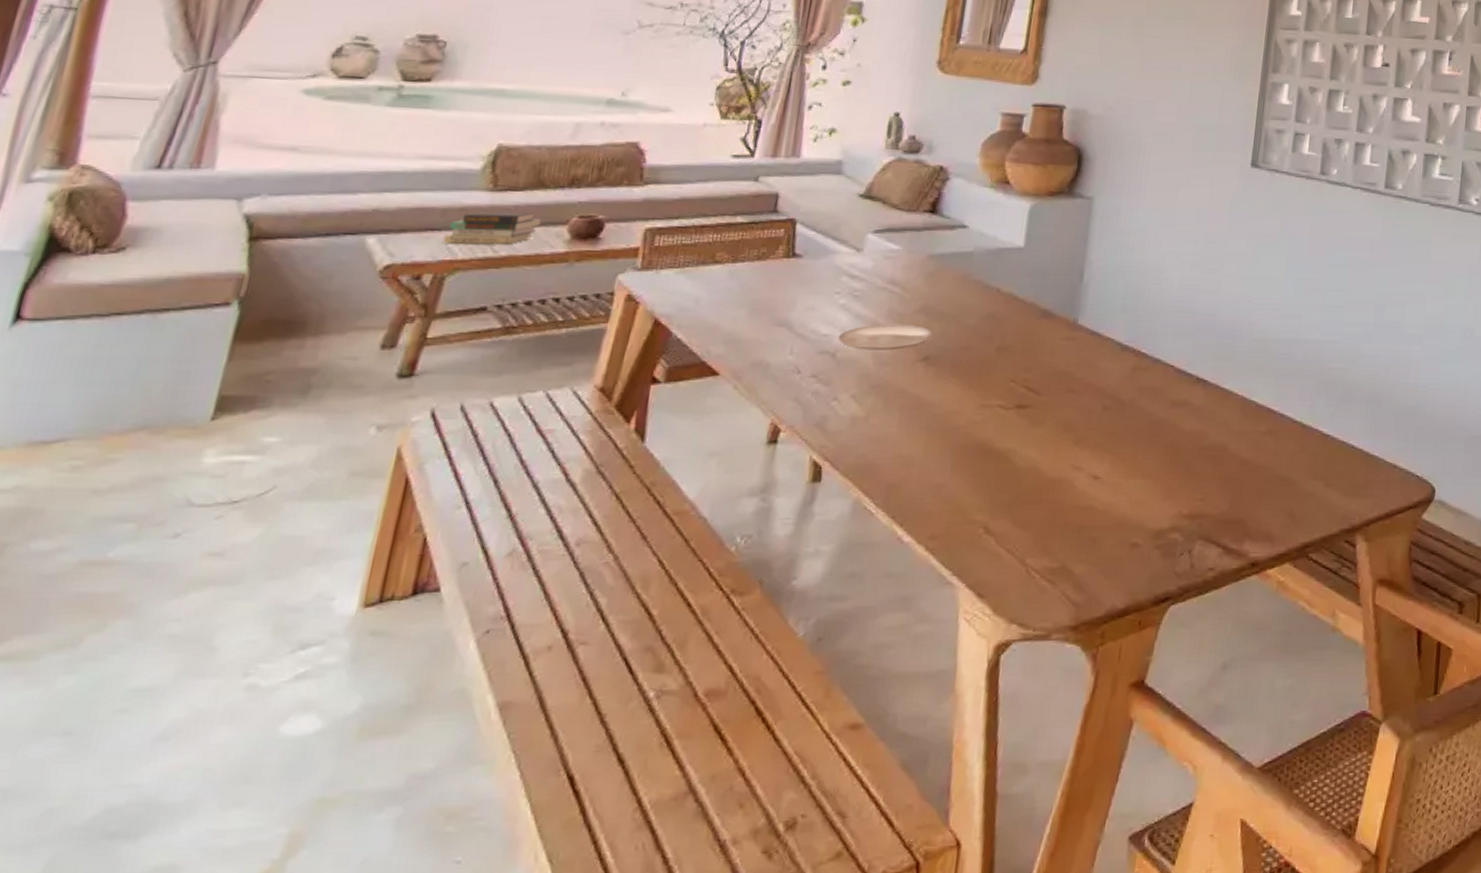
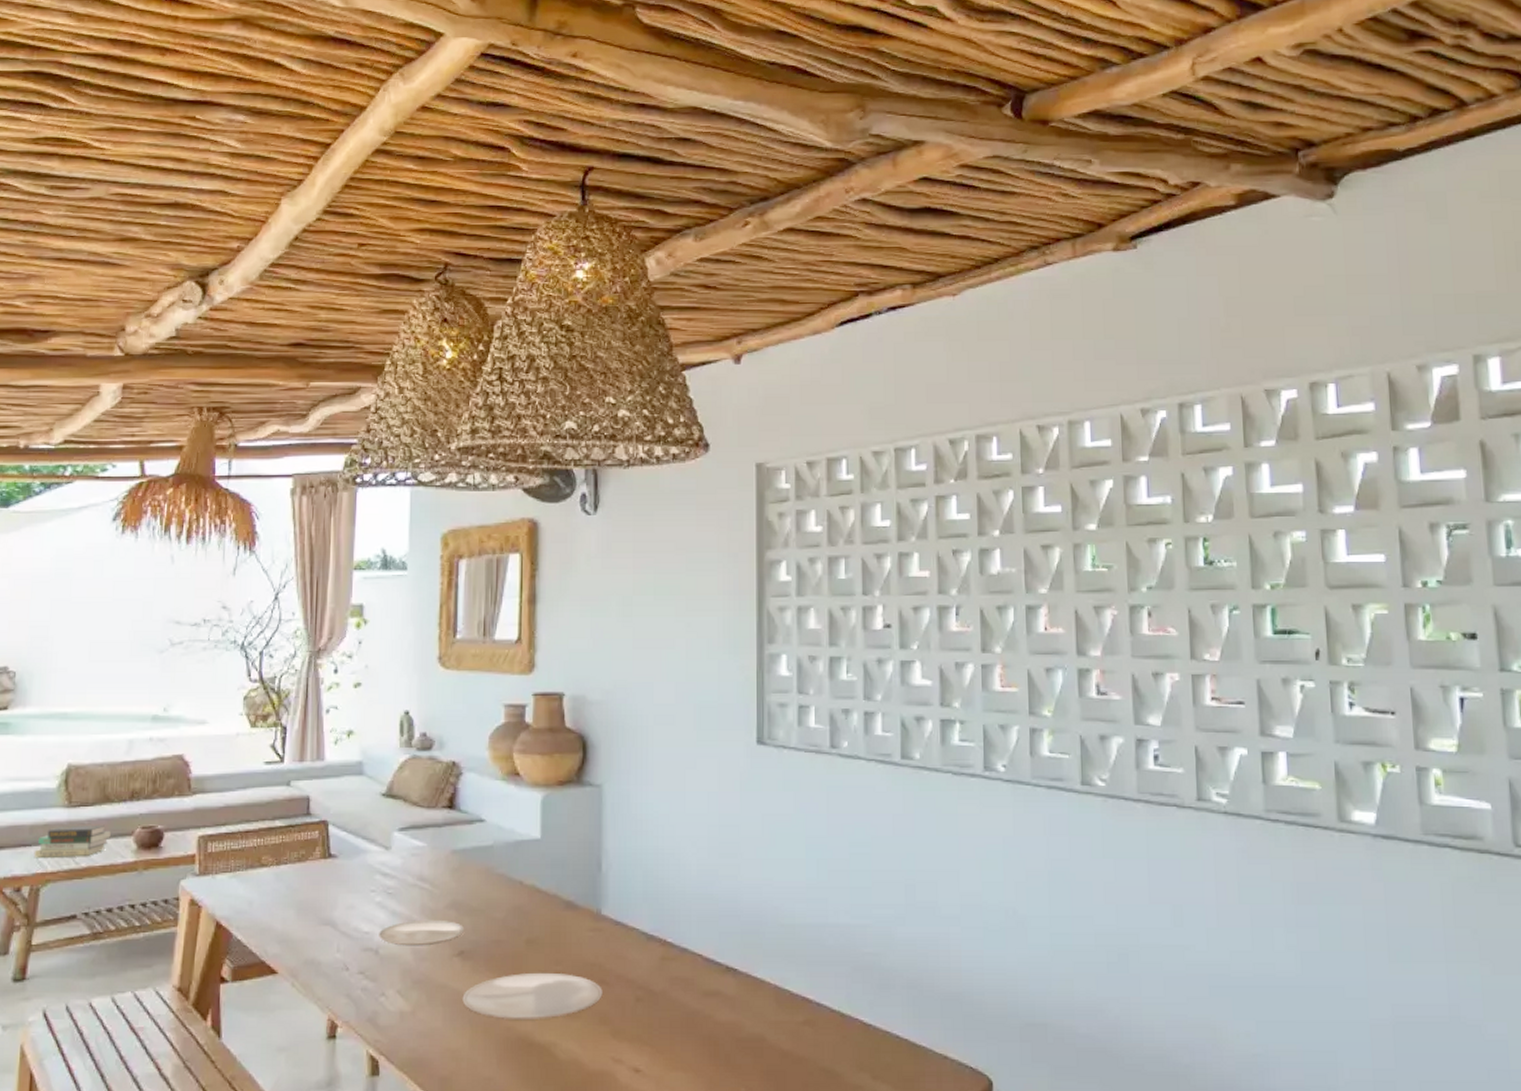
plate: none [921,379,1070,427] -> present [462,972,603,1021]

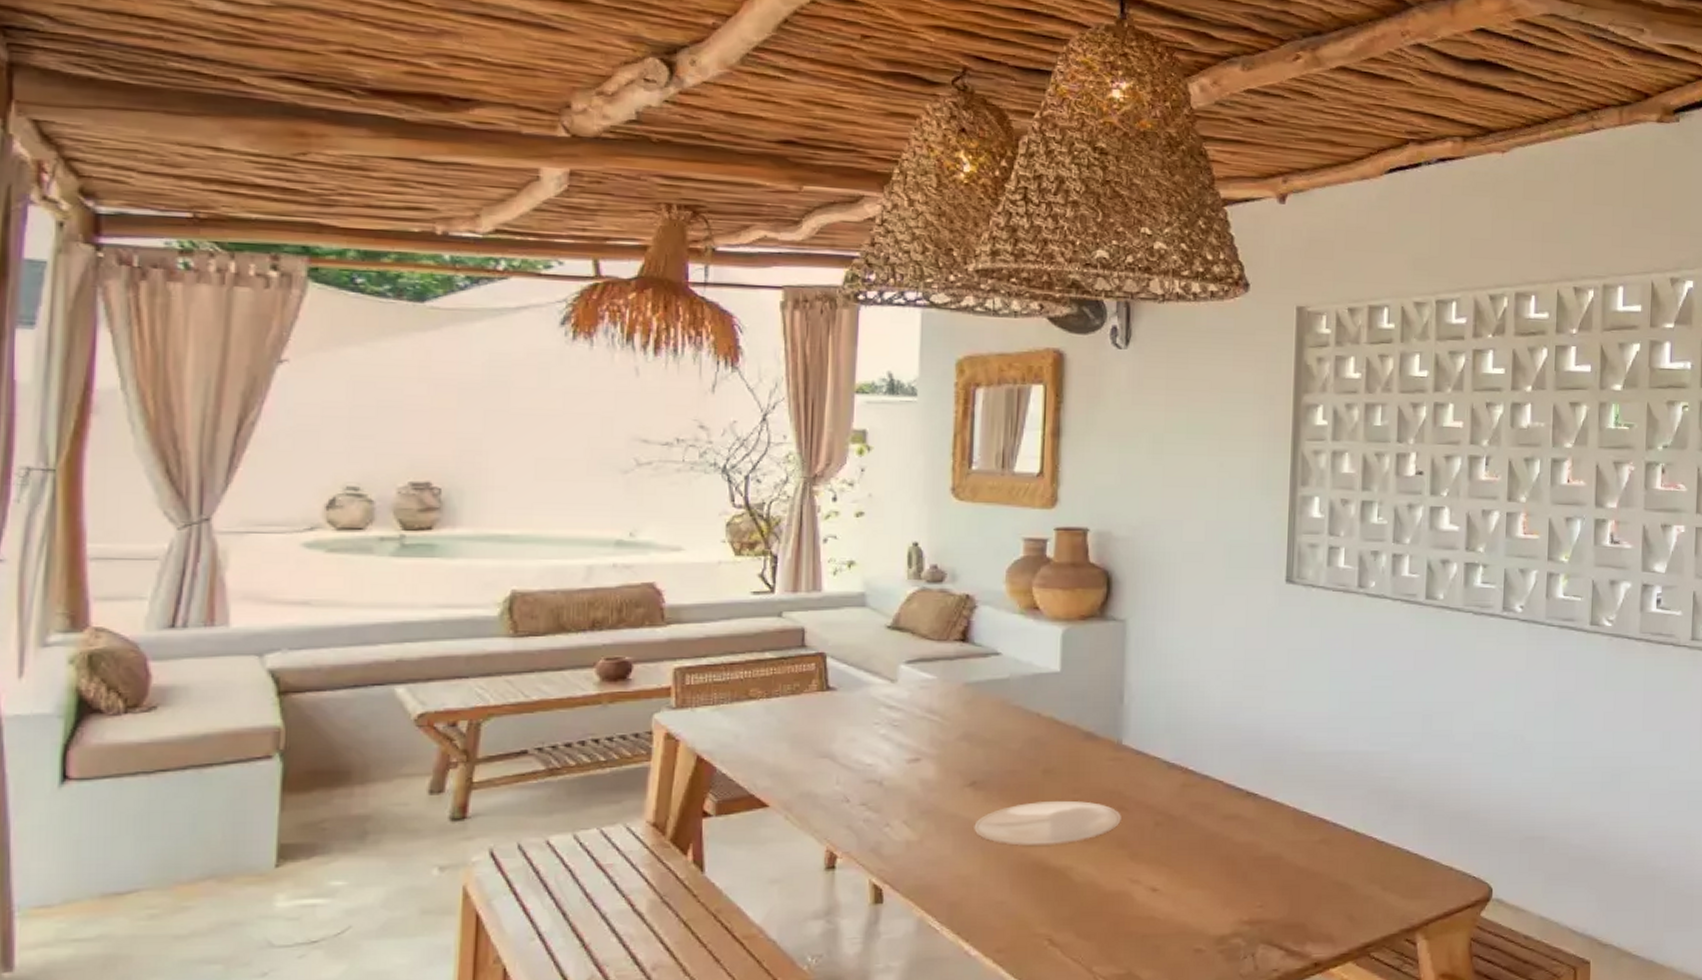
books: present [33,824,111,857] -> none [472,655,568,690]
plate: present [379,919,465,946] -> none [883,751,978,777]

